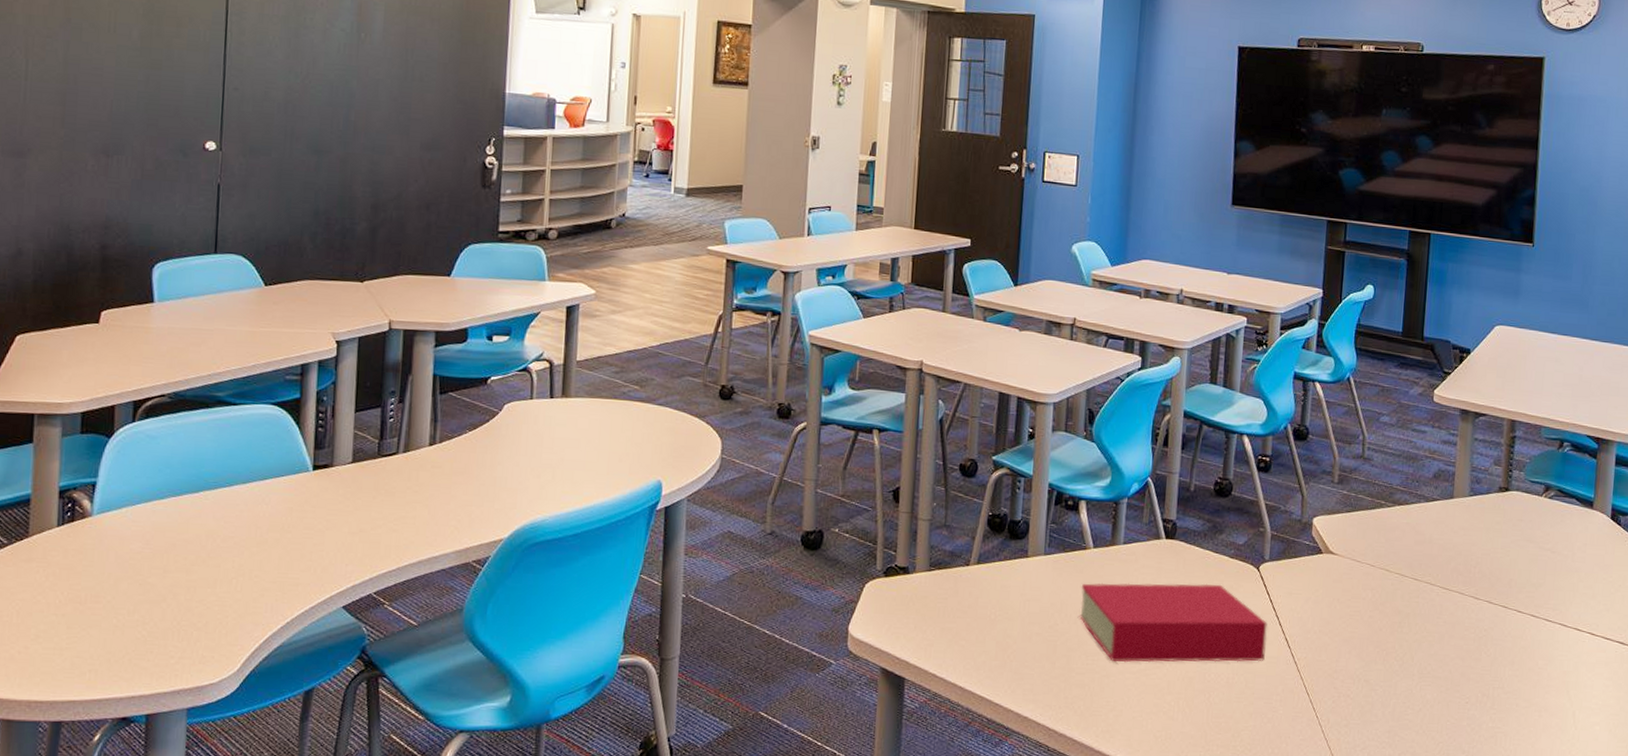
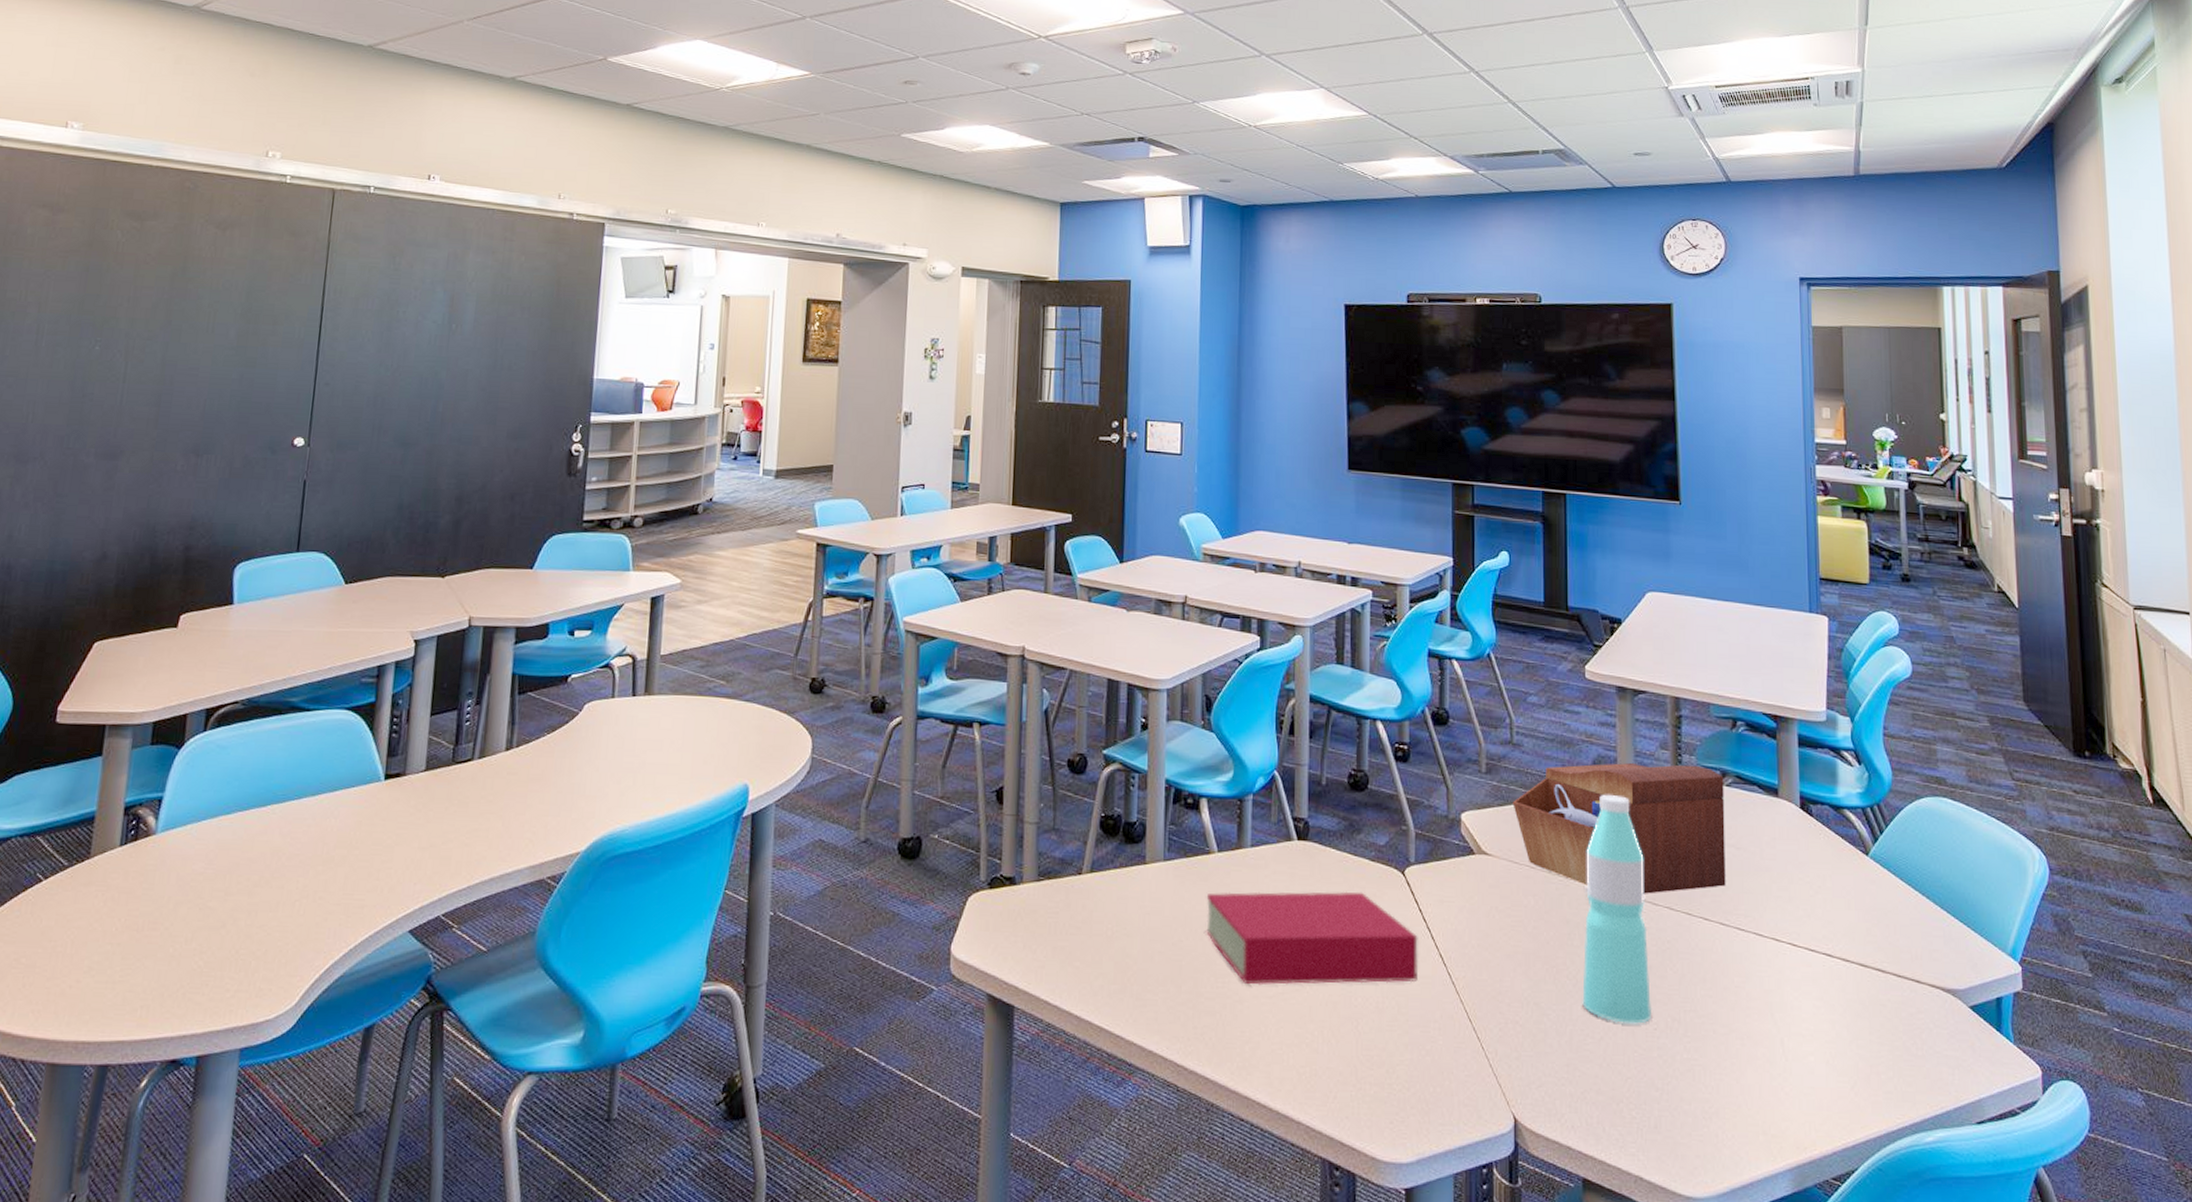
sewing box: none [1359,476,1548,590] -> present [1513,763,1726,894]
water bottle: none [1406,504,1471,698] -> present [1582,795,1652,1024]

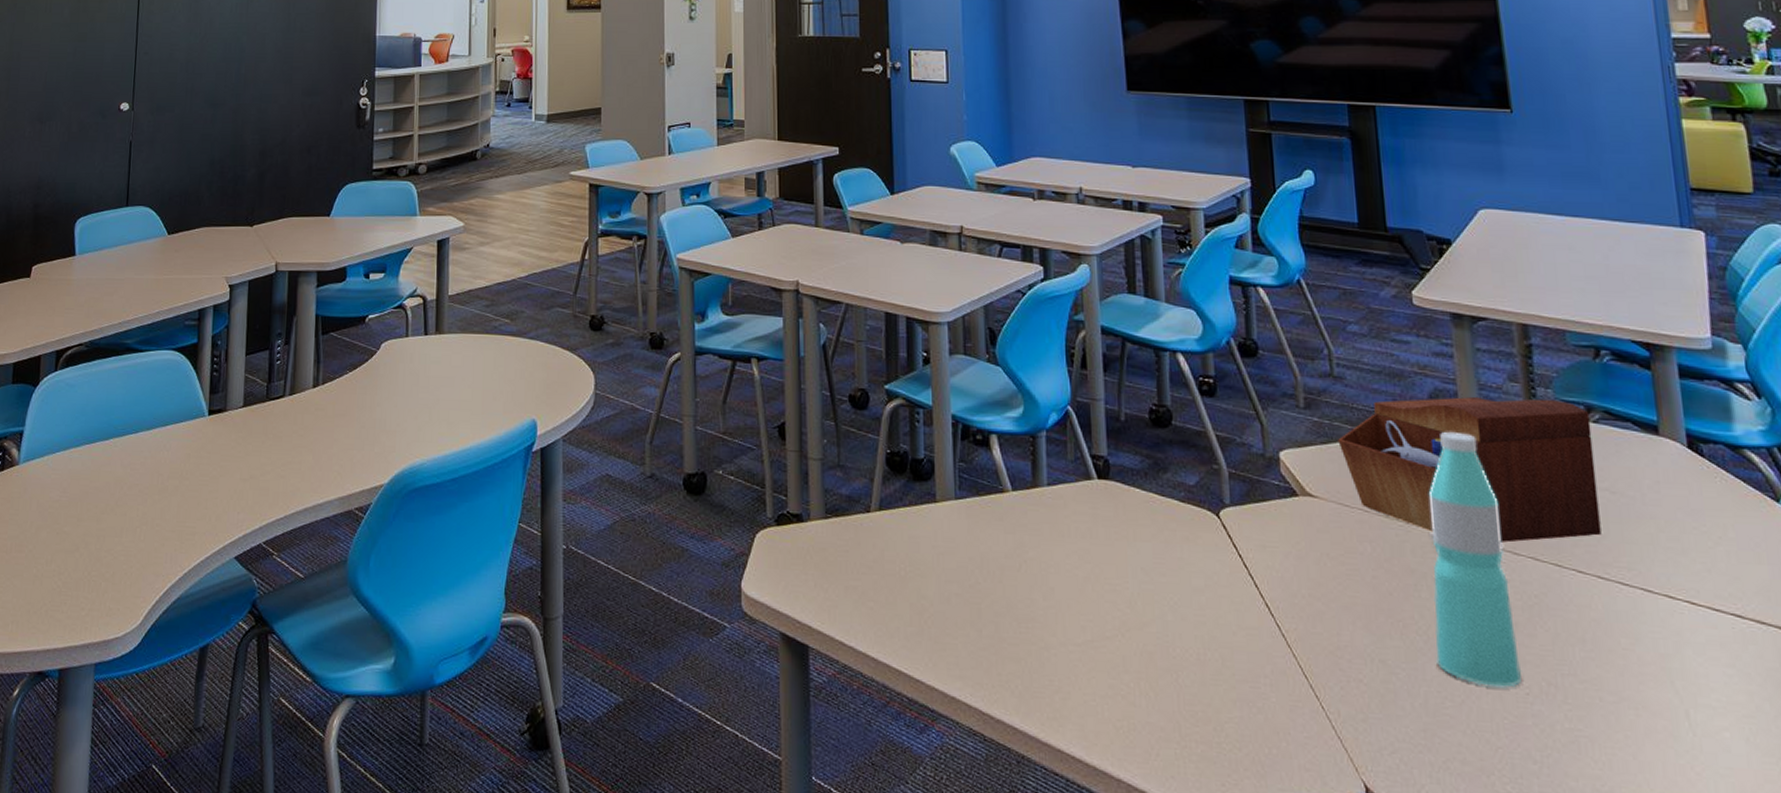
book: present [1206,891,1418,985] -> none [1002,532,1242,634]

